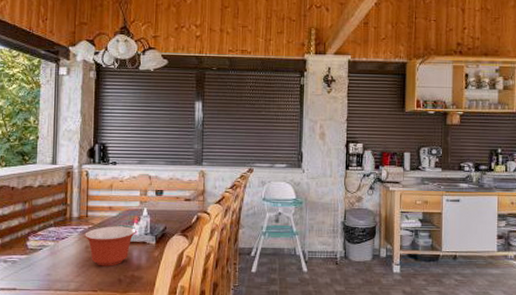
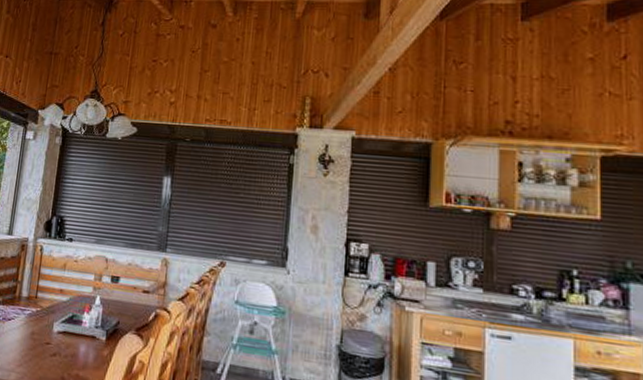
mixing bowl: present [85,226,136,267] -> none [31,311,86,361]

